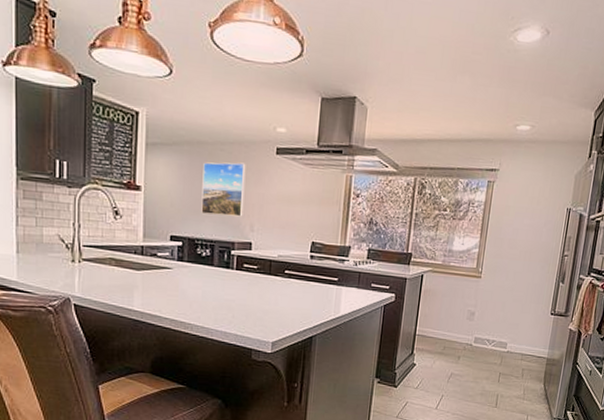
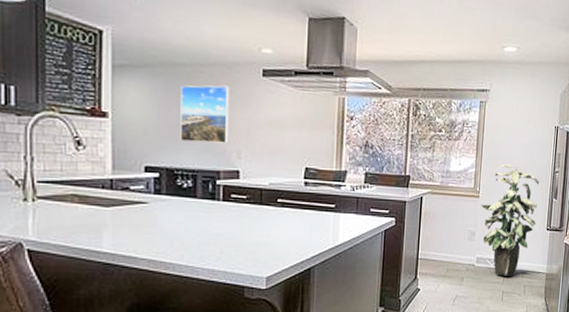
indoor plant: none [481,245,546,358] -> present [480,164,539,276]

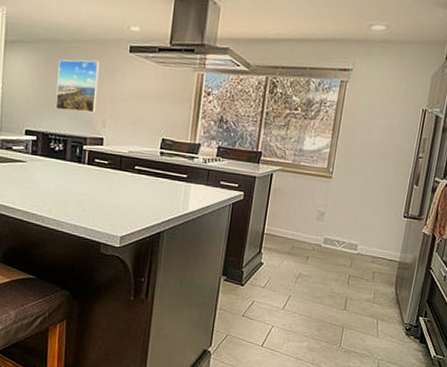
indoor plant: present [480,164,539,276] -> none [332,145,399,261]

